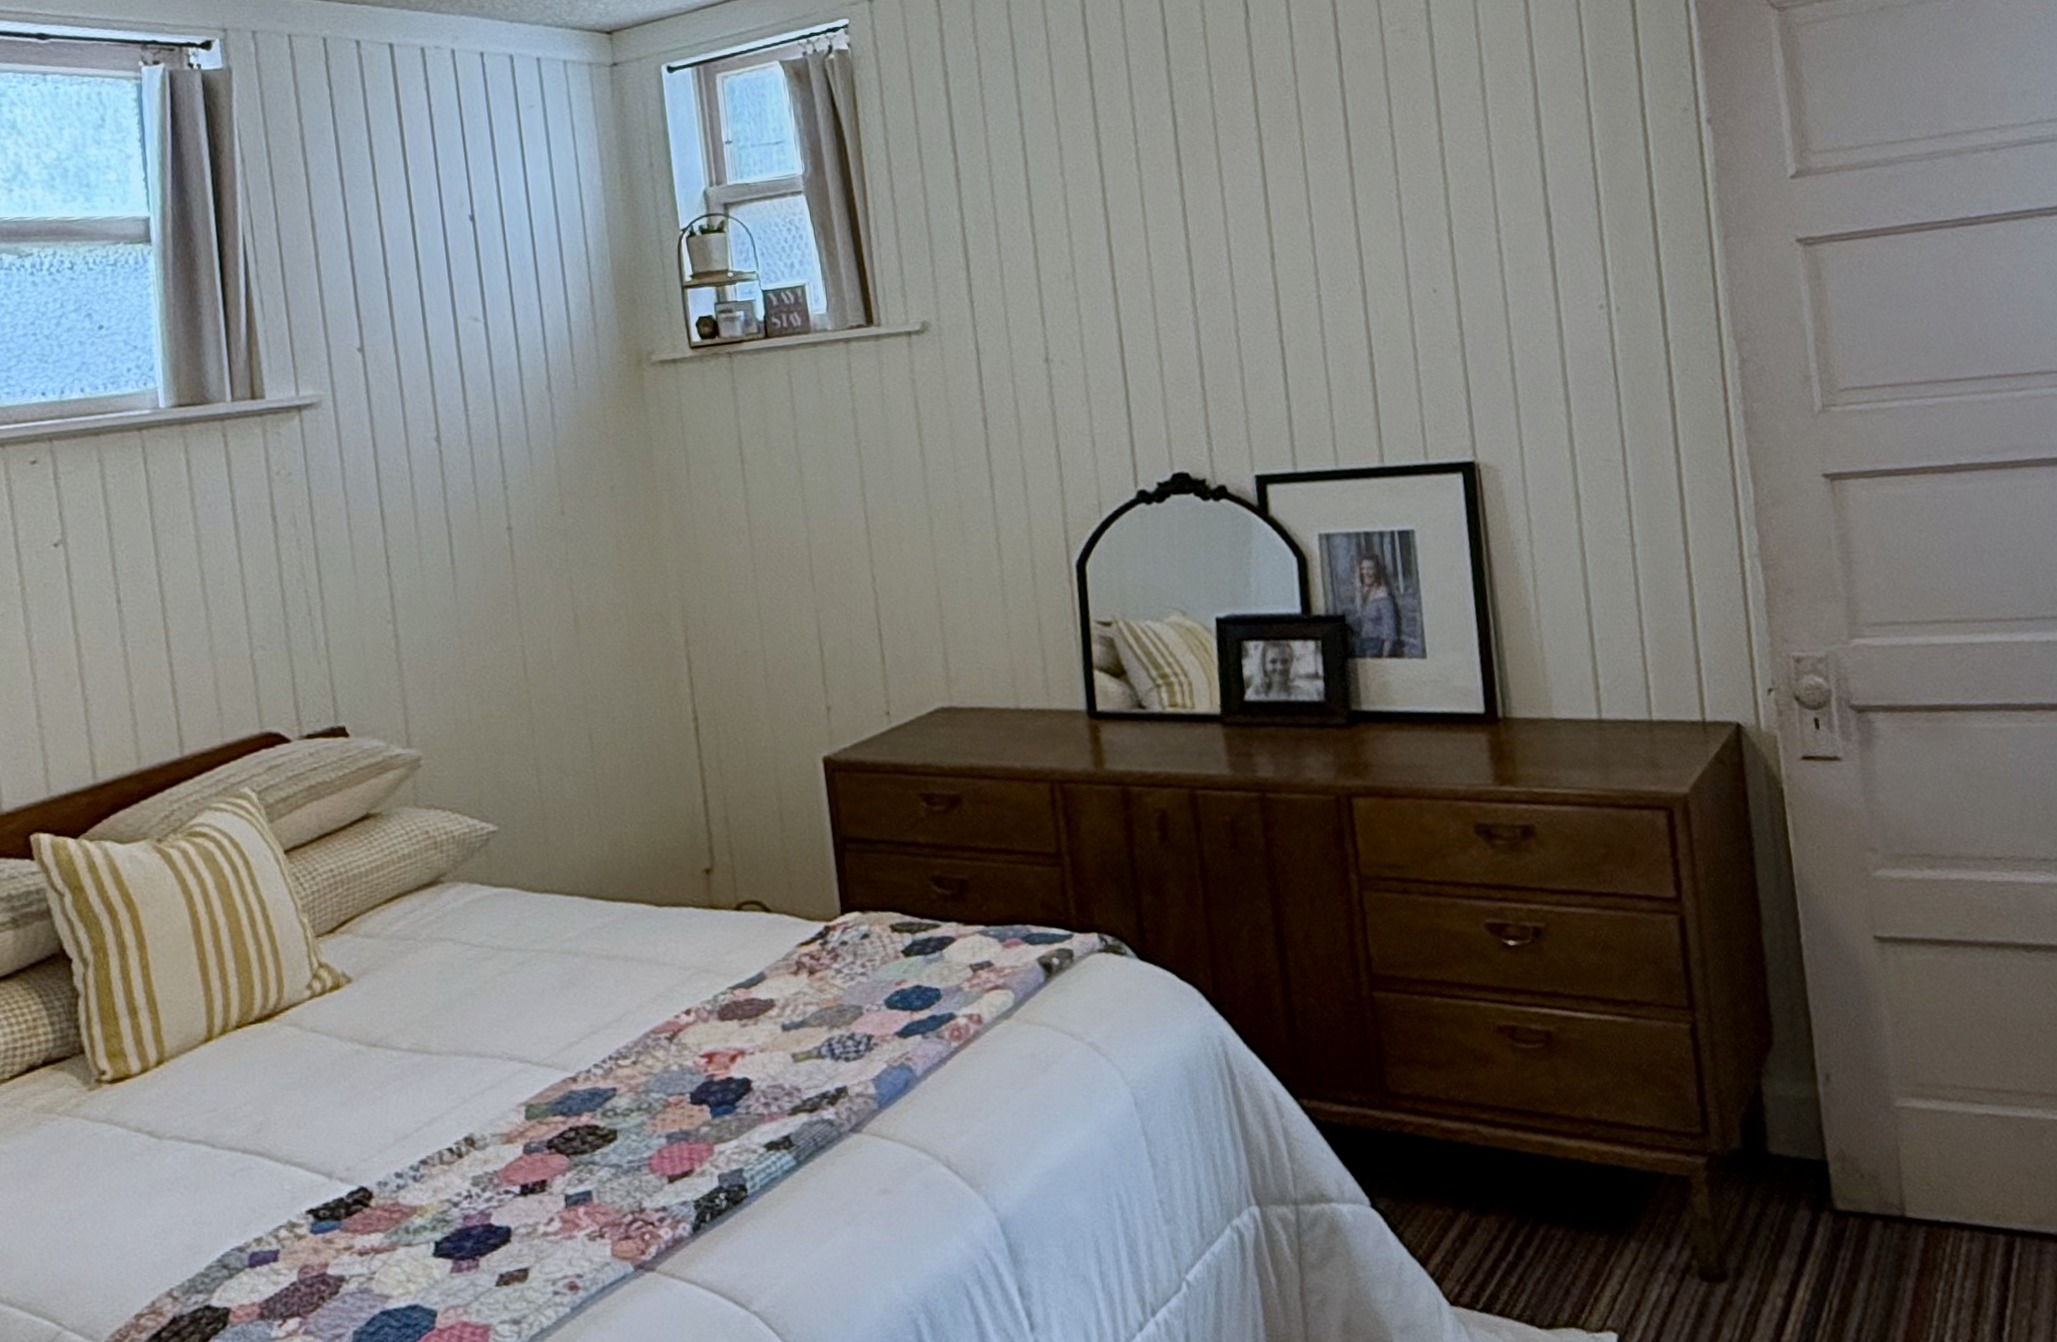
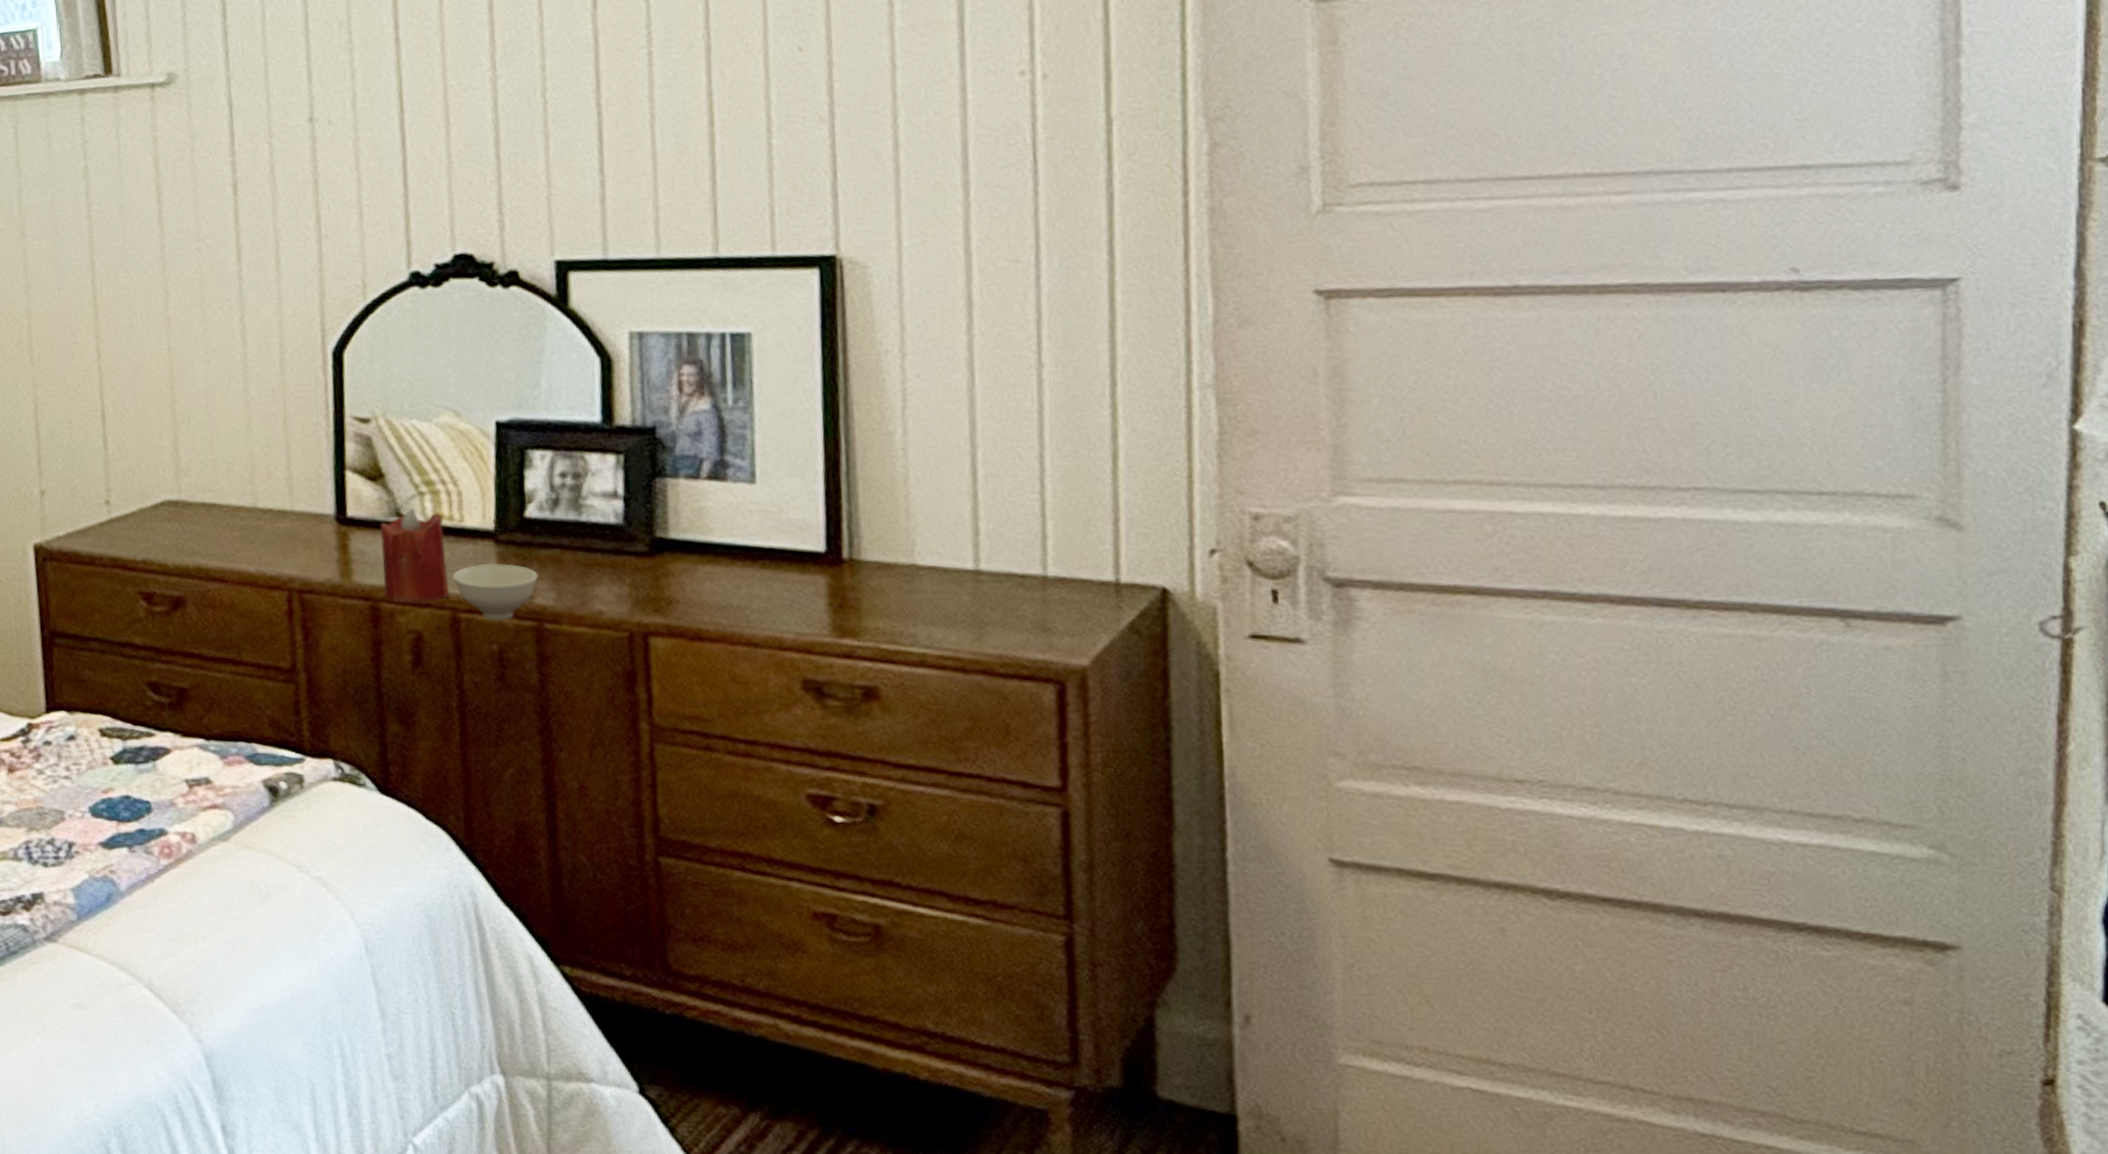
candle: none [1126,699,1186,786] -> present [380,508,449,604]
bowl: none [1188,743,1259,795] -> present [451,563,539,620]

